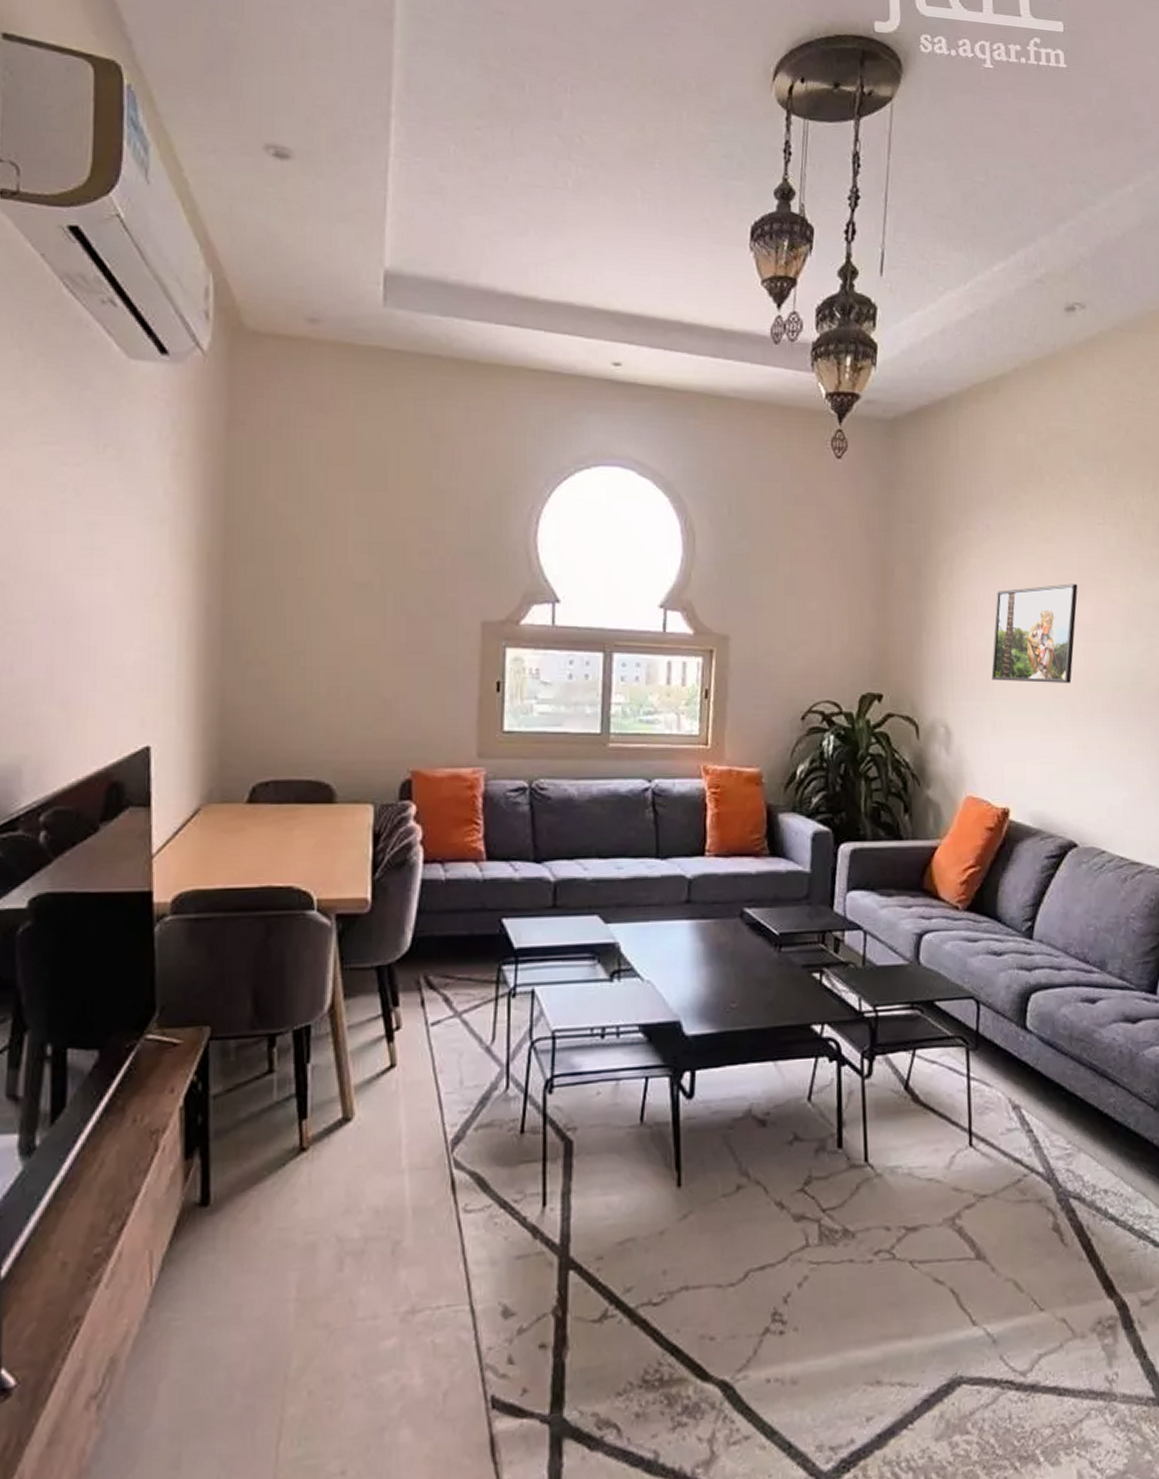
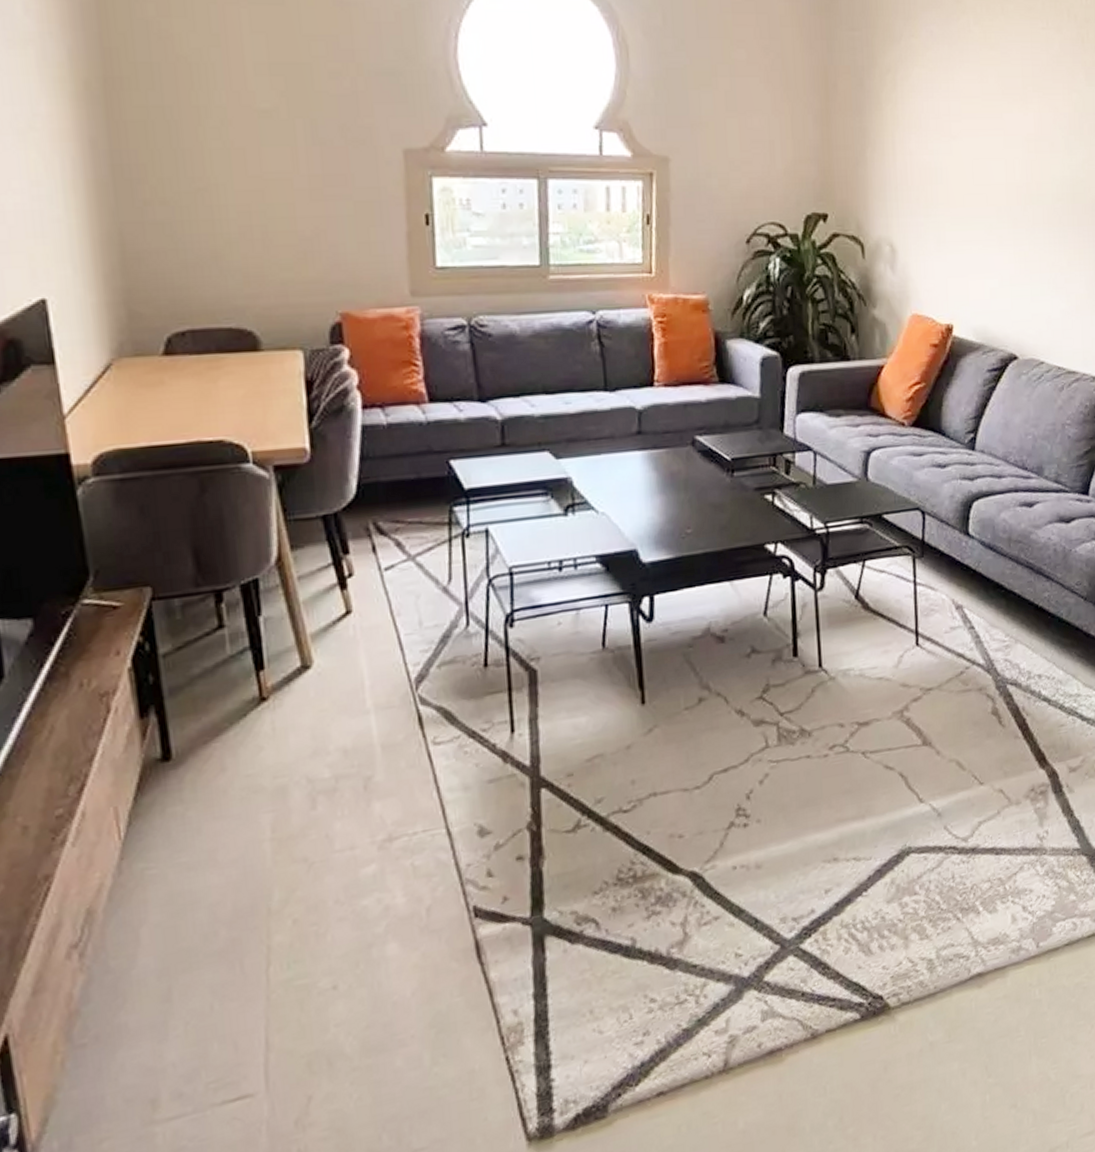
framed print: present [991,583,1078,683] -> none [935,93,1021,197]

